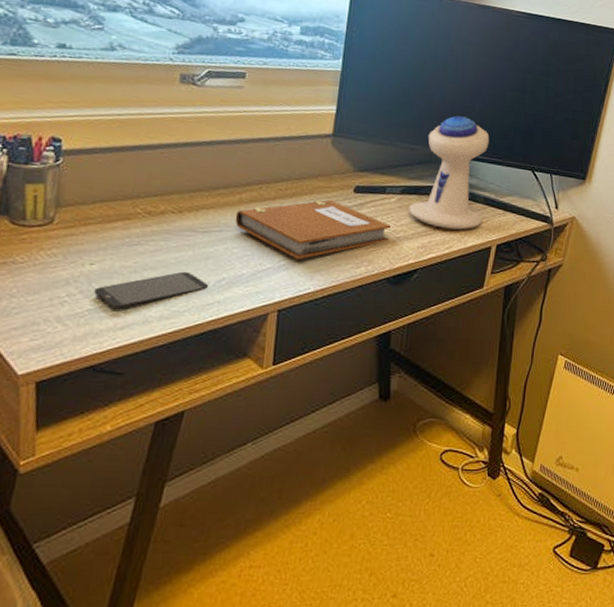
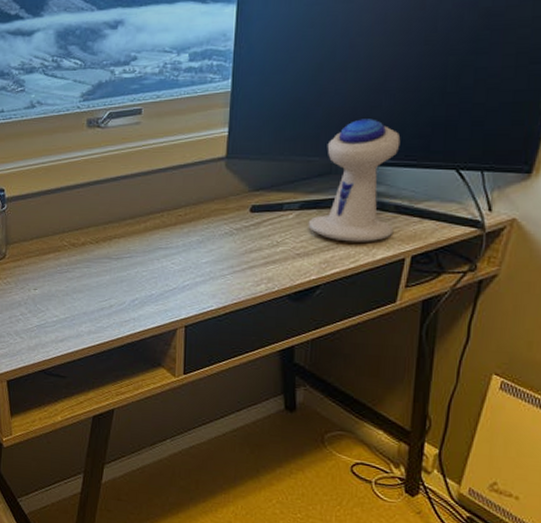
smartphone: present [94,271,209,309] -> none [39,293,125,325]
notebook: present [235,200,391,260] -> none [142,222,290,280]

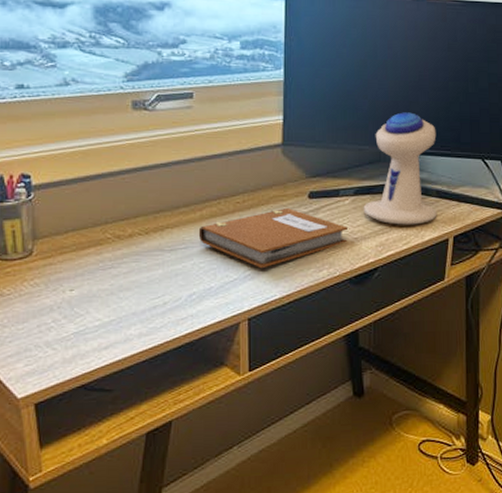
notebook: none [142,222,290,280] -> present [198,208,347,269]

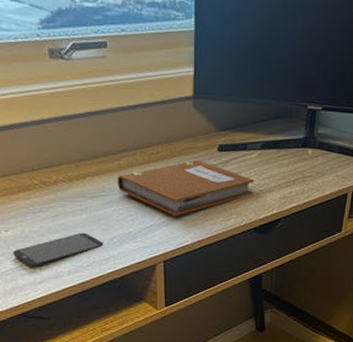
smartphone: none [77,289,182,330] -> present [13,232,104,266]
speaker: present [363,112,437,225] -> none [269,66,342,179]

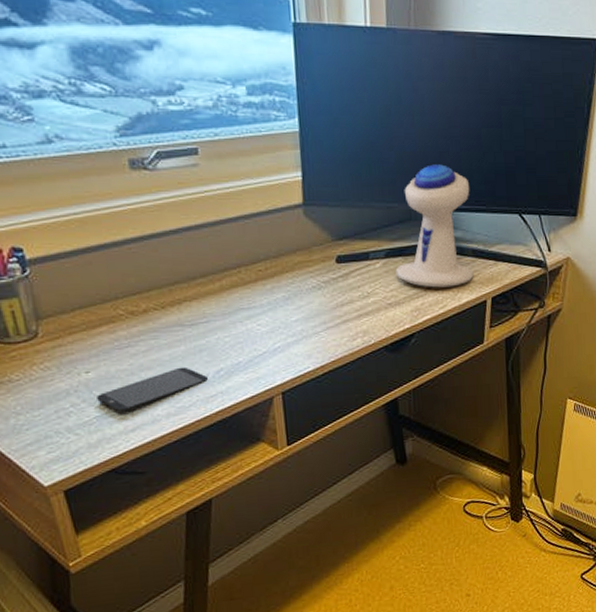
notebook: present [117,160,254,217] -> none [219,275,380,340]
speaker: none [269,66,342,179] -> present [395,164,474,288]

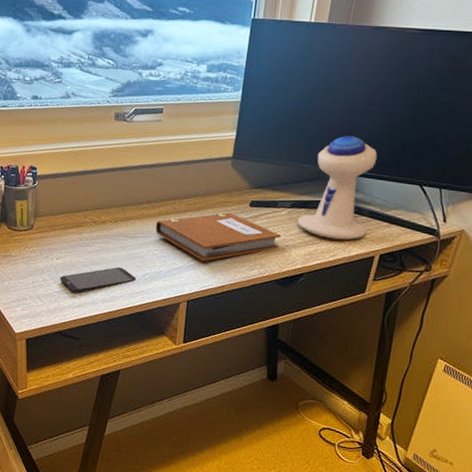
notebook: none [219,275,380,340] -> present [155,213,281,262]

